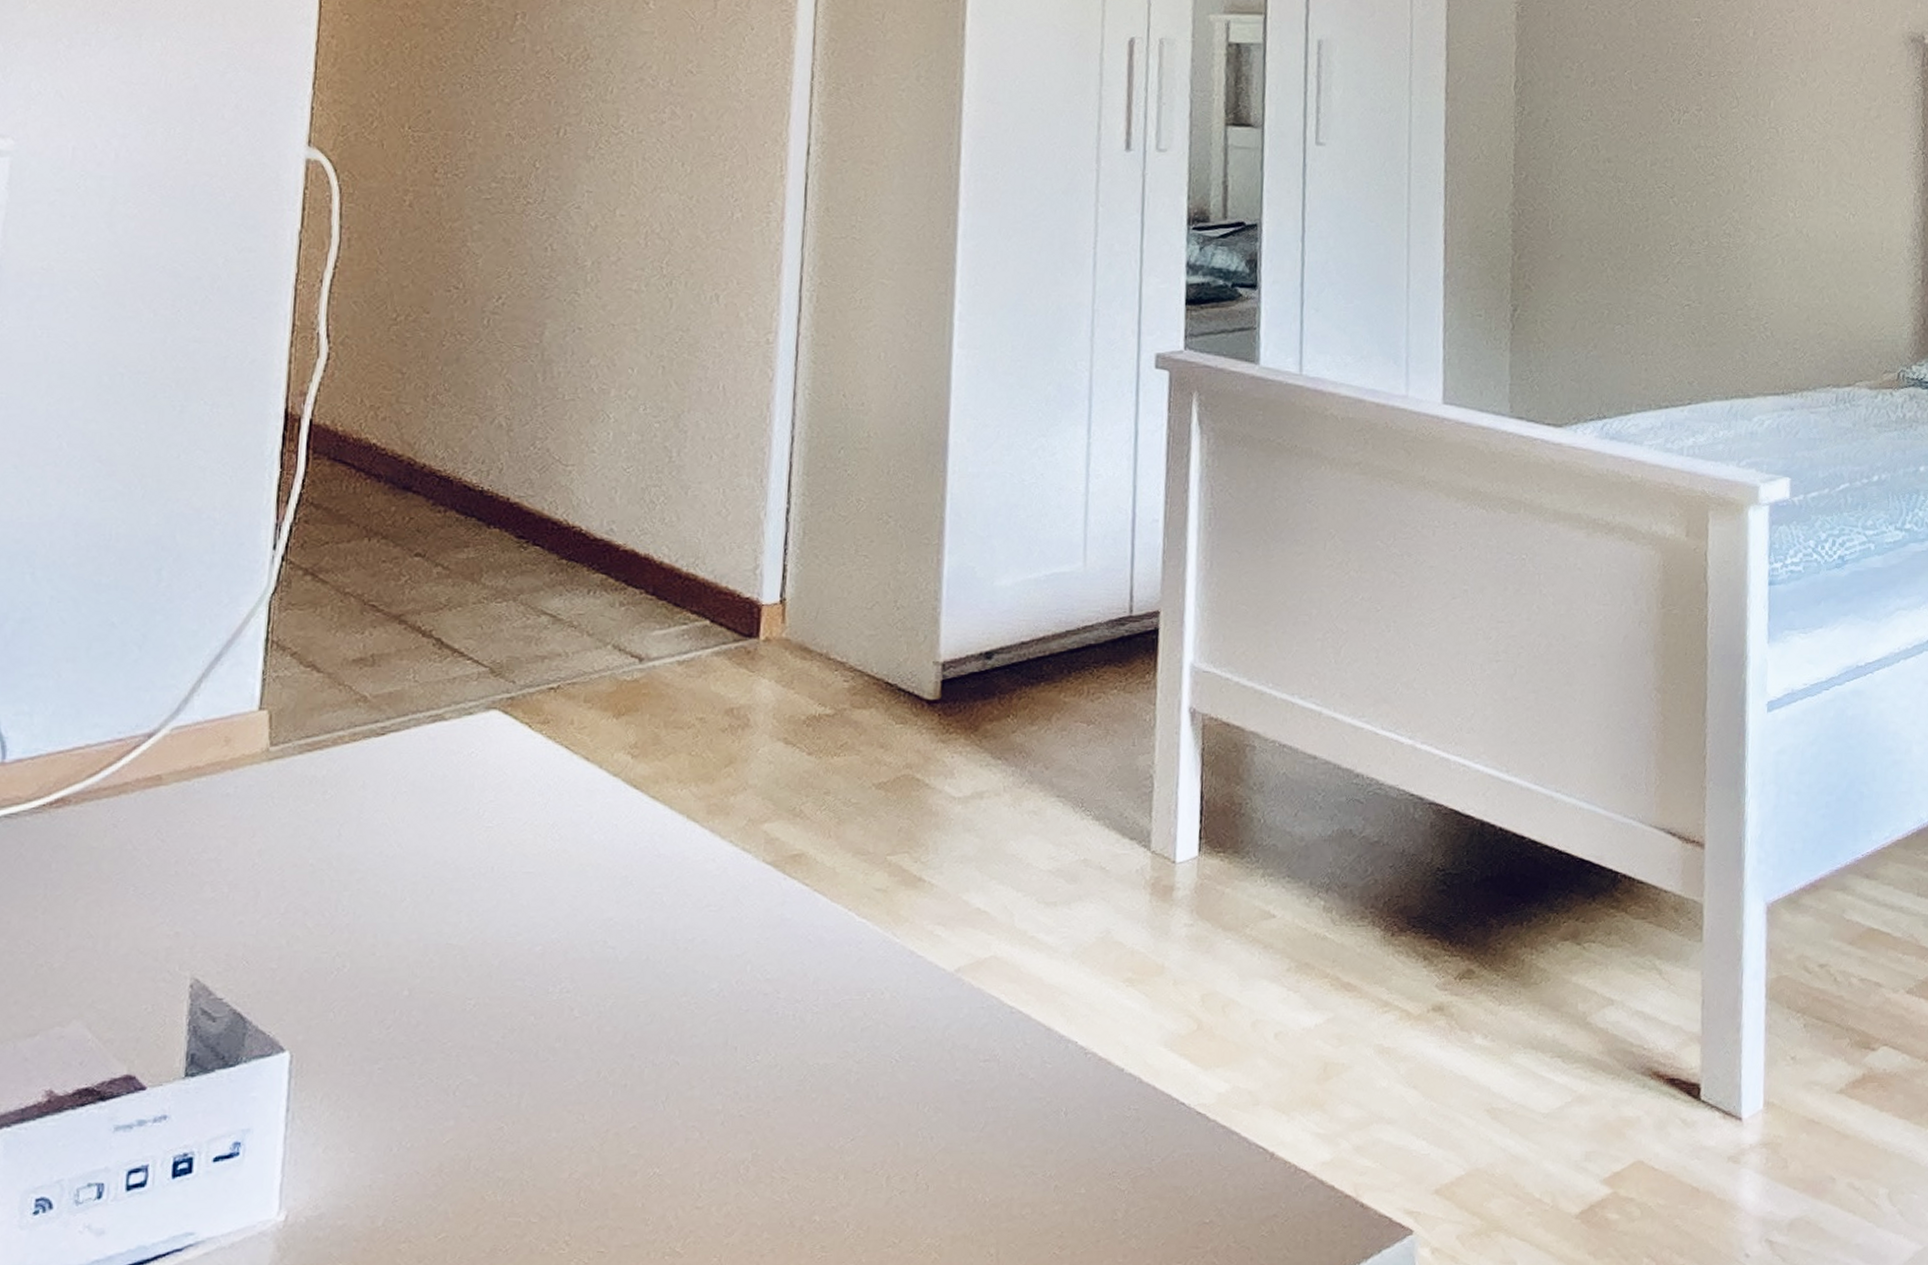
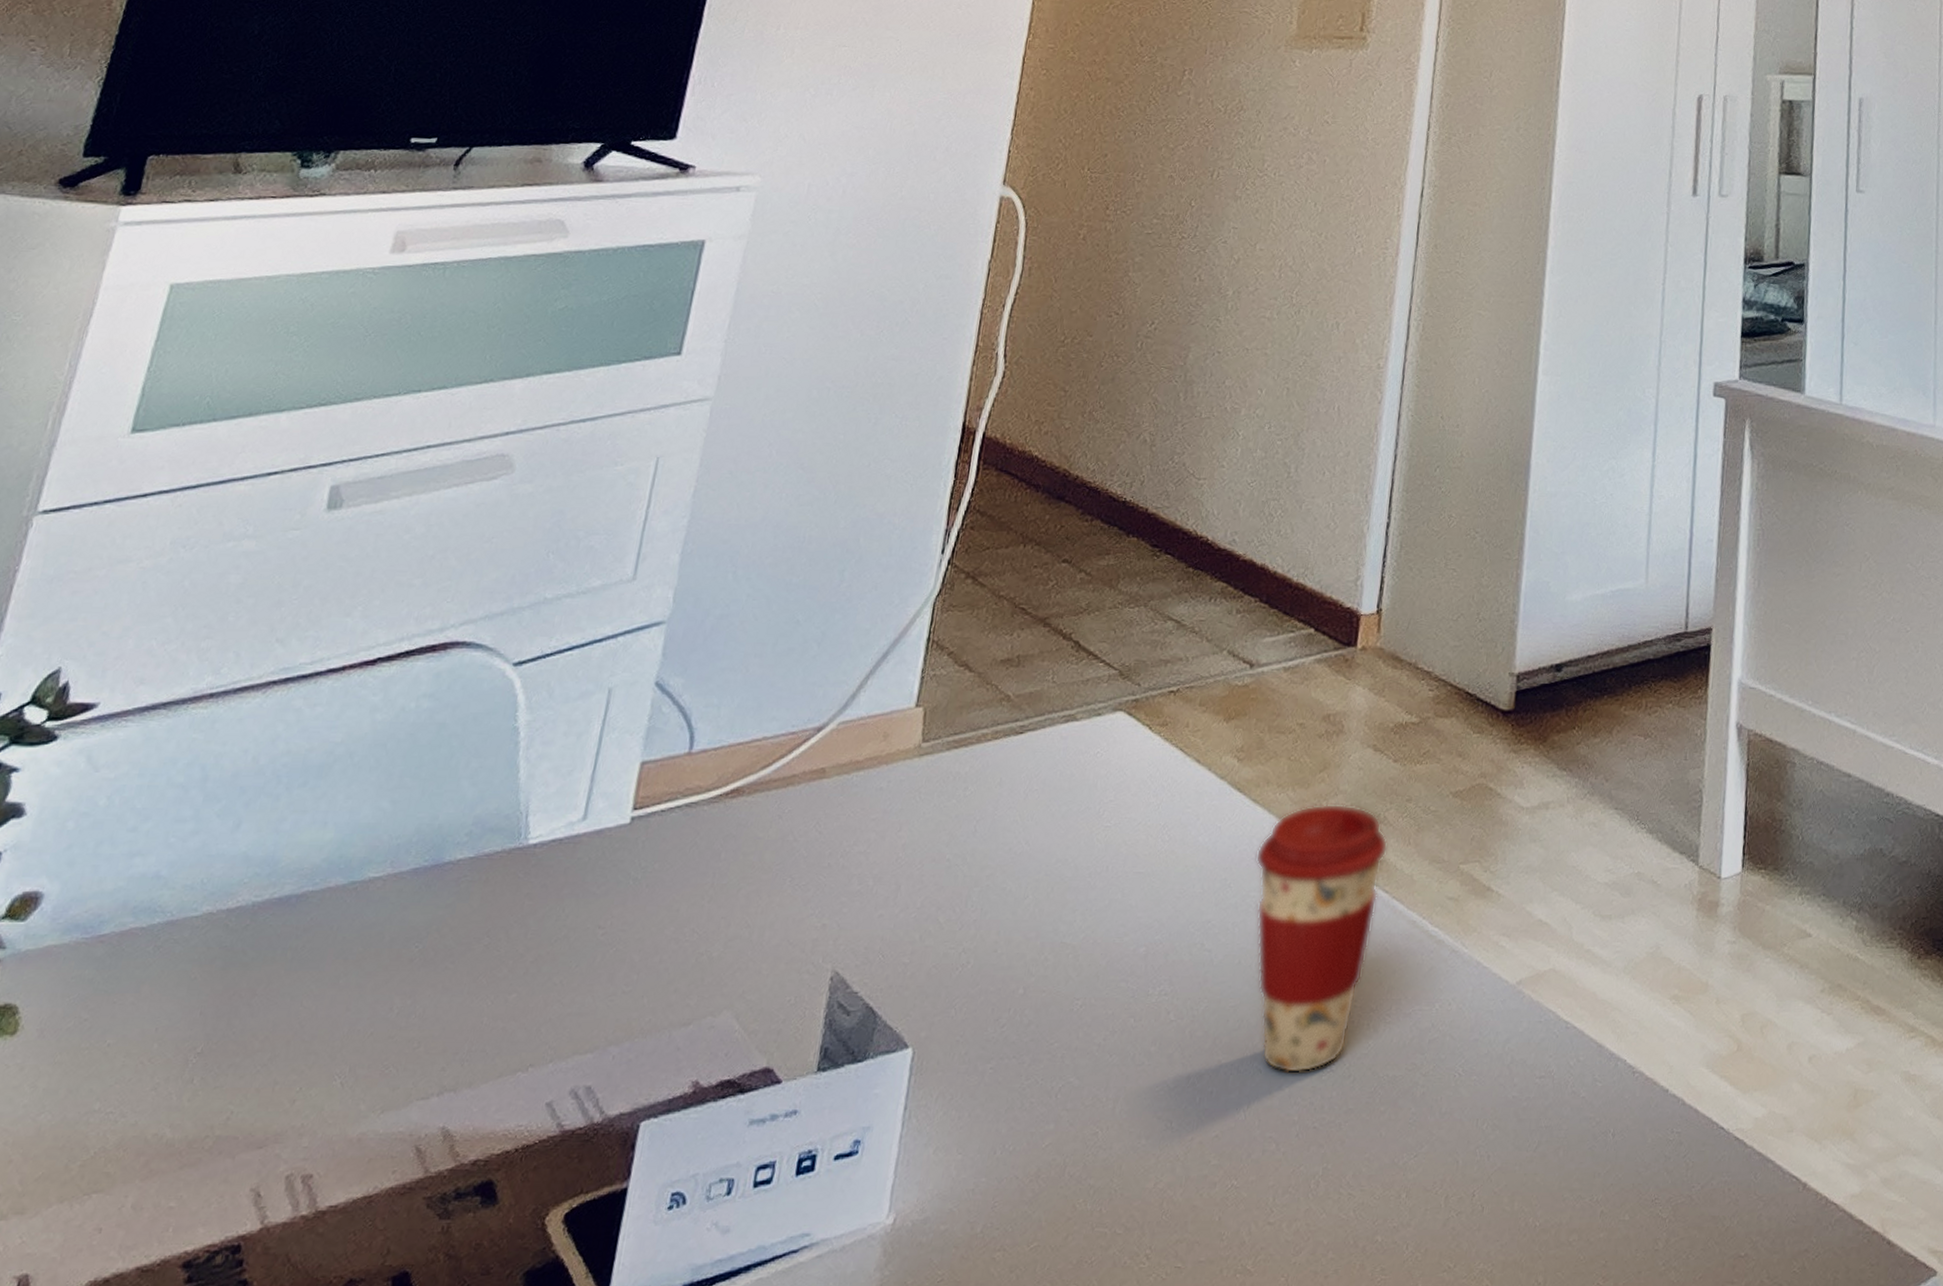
coffee cup: none [658,798,806,1065] -> present [1255,803,1388,1074]

